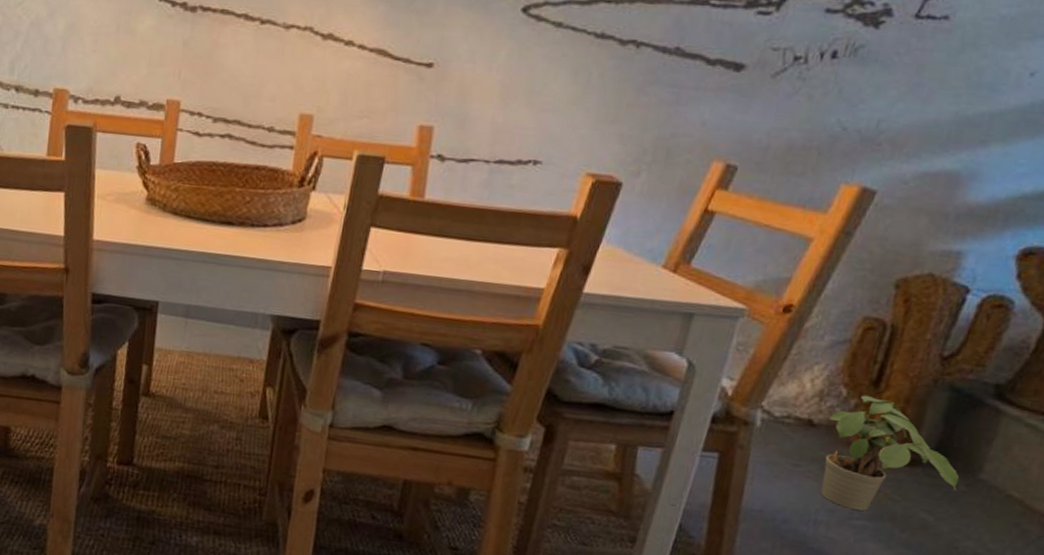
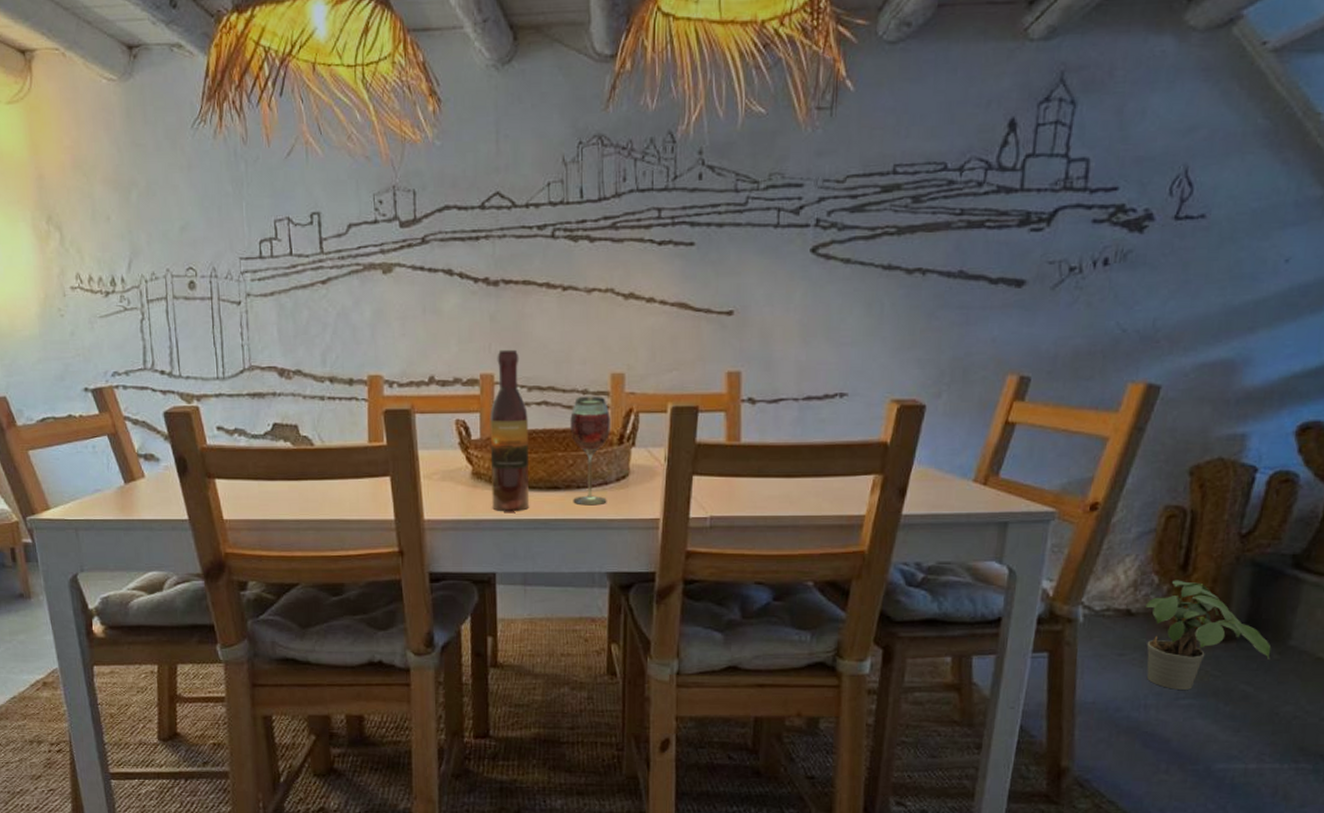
wine bottle: none [163,77,211,243] -> present [490,349,530,511]
wineglass: none [245,133,294,246] -> present [570,396,612,506]

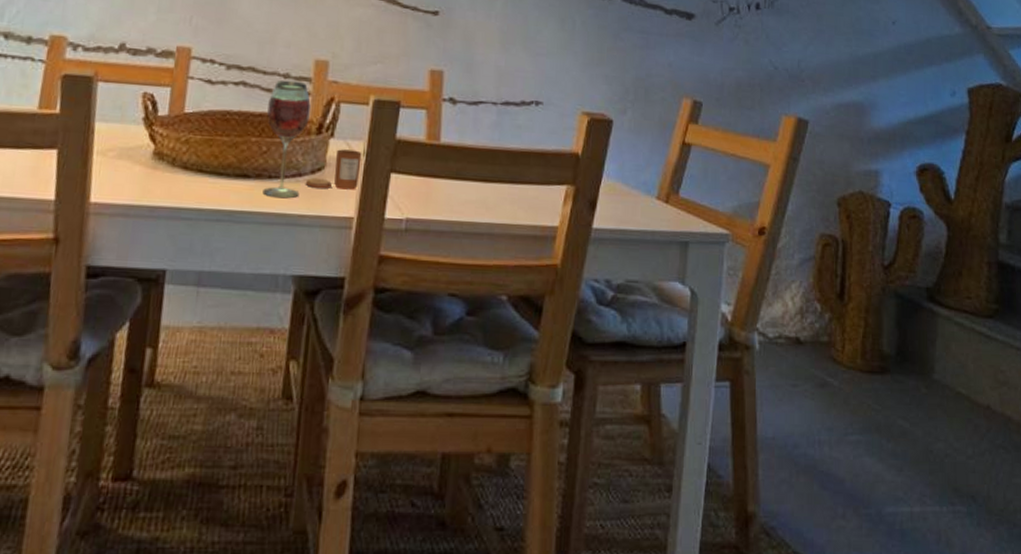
wine bottle: present [490,349,530,511] -> none [172,23,224,199]
candle: none [612,457,663,494] -> present [306,149,362,190]
potted plant: present [1145,580,1272,690] -> none [811,308,920,425]

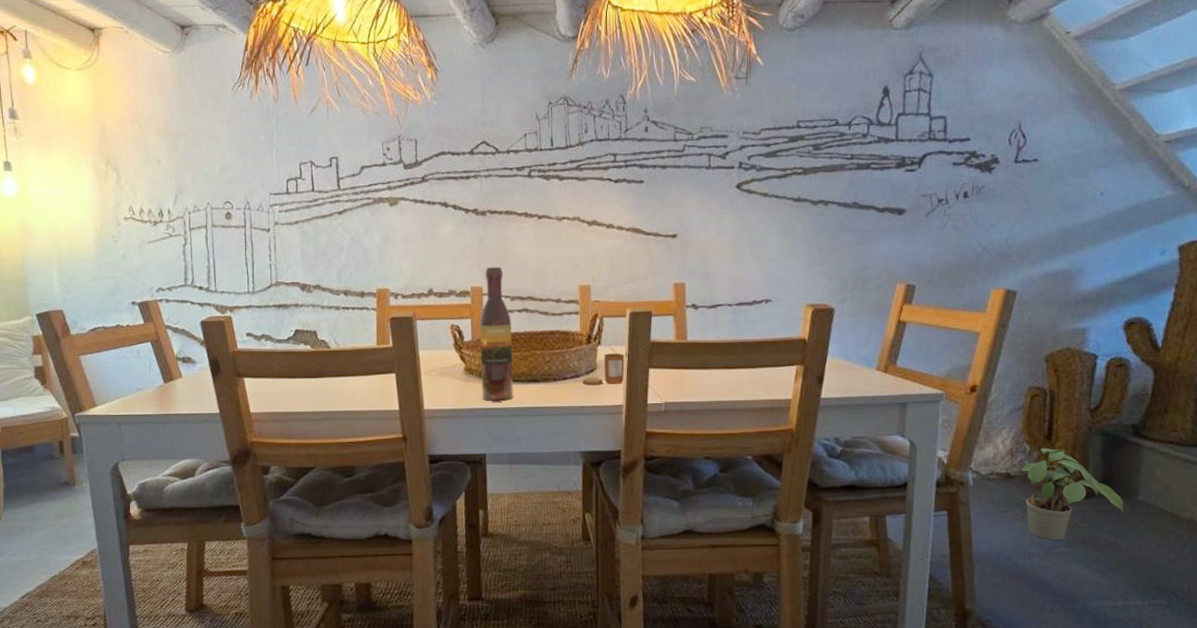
wine bottle: none [172,23,224,199] -> present [479,266,514,401]
wineglass: present [262,80,311,199] -> none [546,304,581,395]
potted plant: none [811,308,920,425] -> present [1021,447,1124,540]

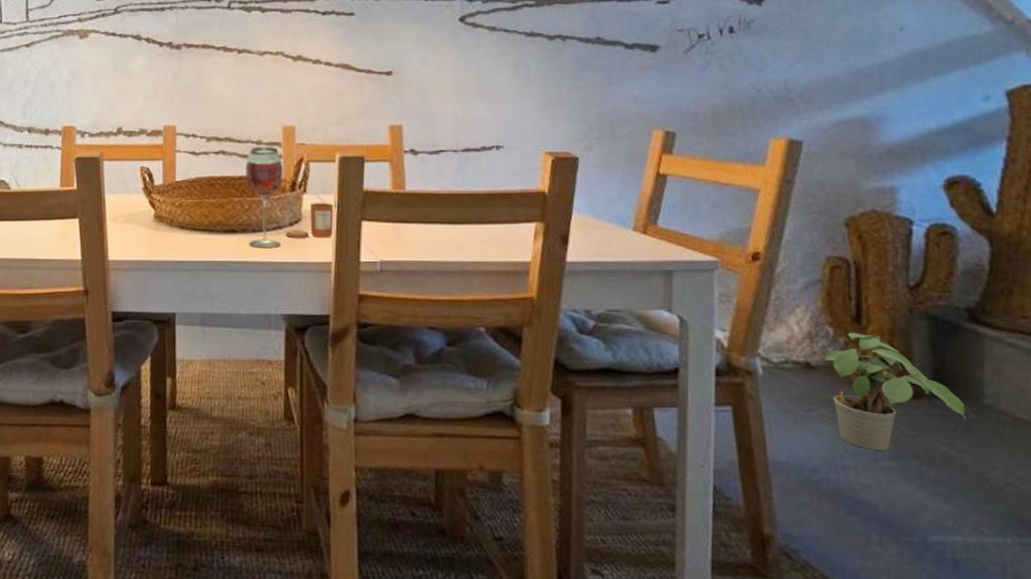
wine bottle: present [479,266,514,401] -> none [172,104,208,253]
wineglass: none [546,304,581,395] -> present [246,146,284,249]

